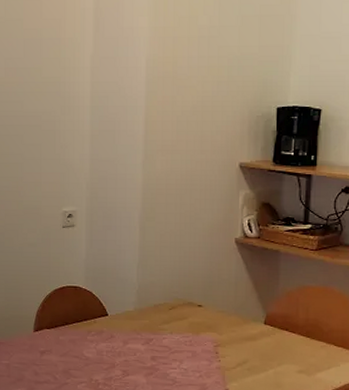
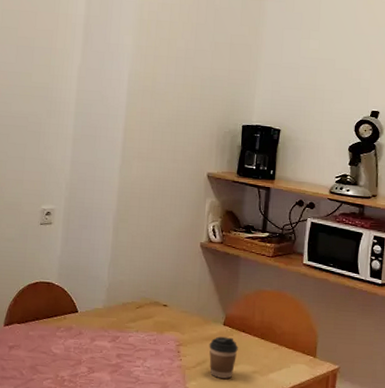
coffee cup: none [249,336,282,379] -> present [209,336,238,379]

